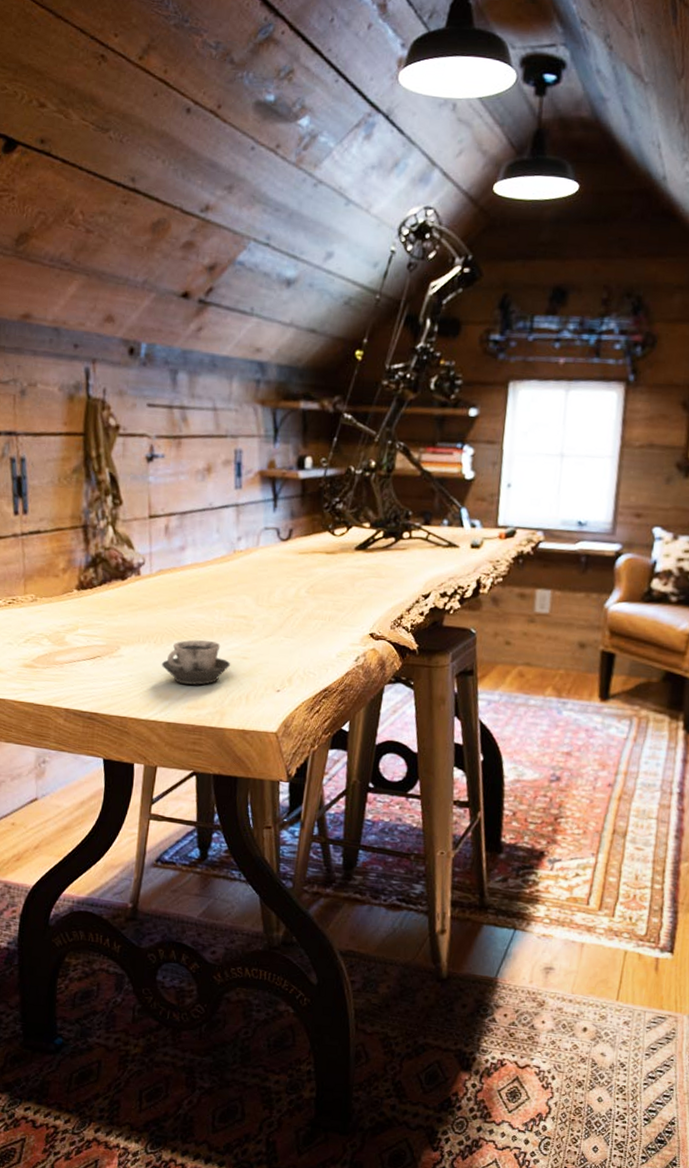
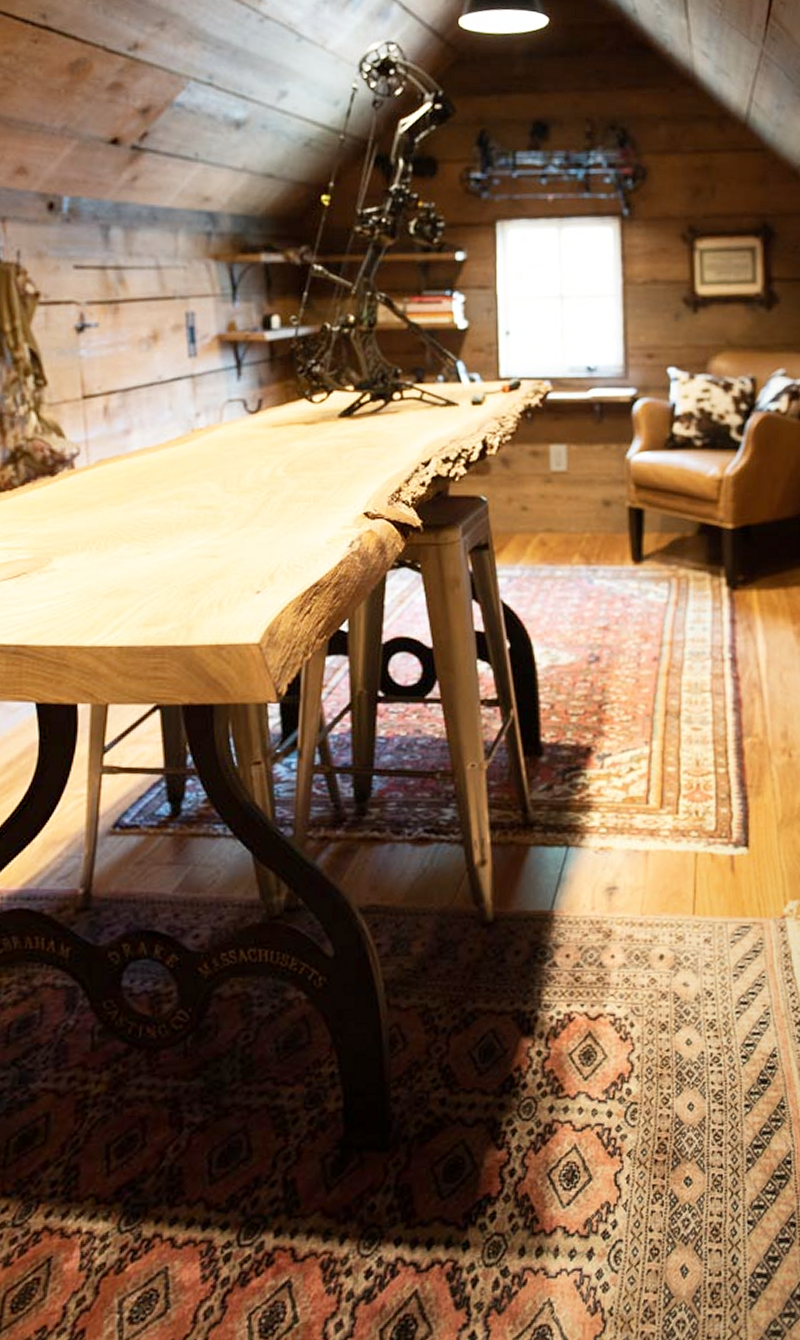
cup: present [161,640,231,685] -> none [107,539,197,596]

